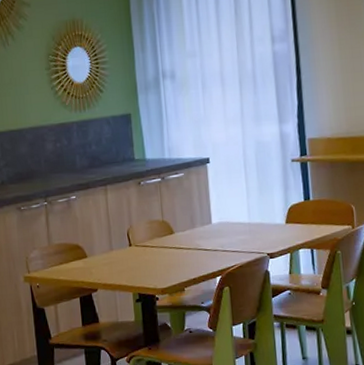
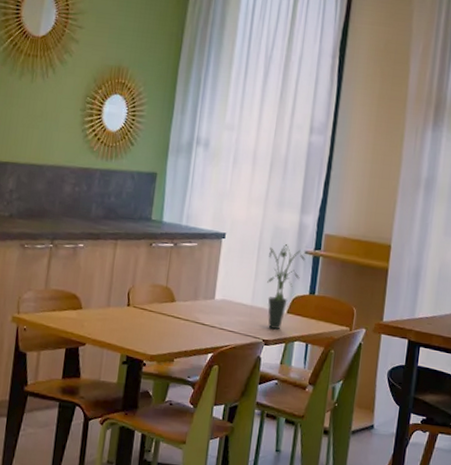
potted plant: none [256,155,294,242] -> present [267,243,306,330]

